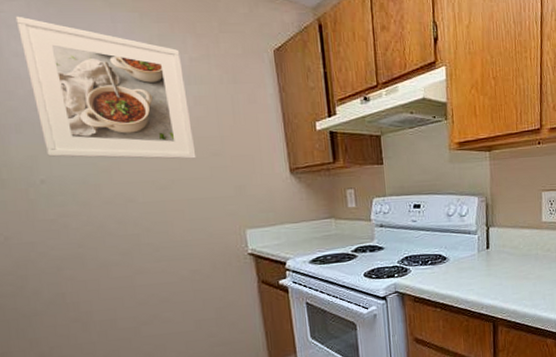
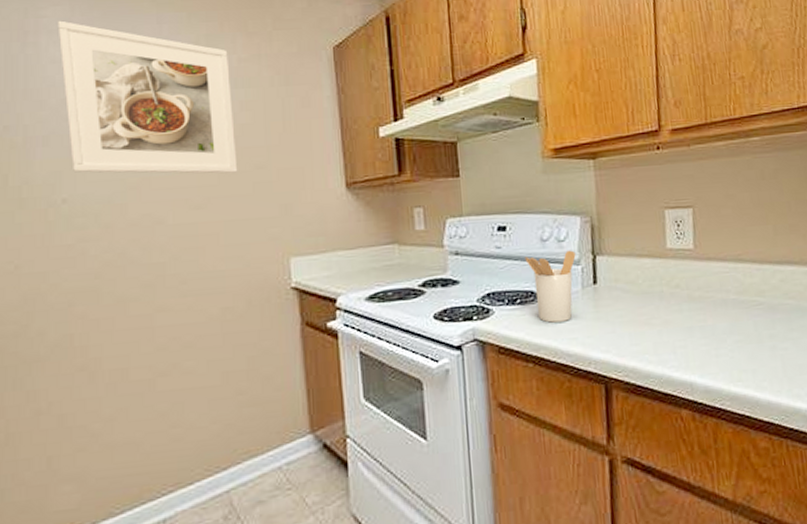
utensil holder: none [435,223,474,278] -> present [525,250,576,323]

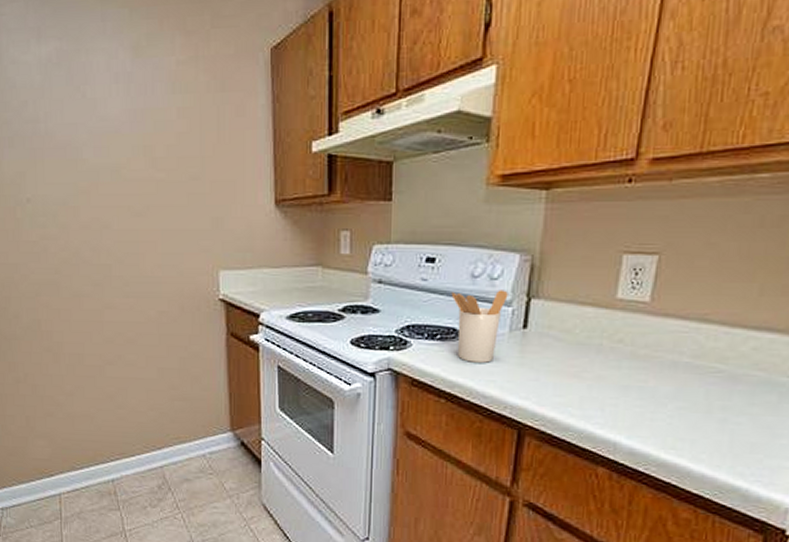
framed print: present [57,20,238,174] -> none [15,18,174,183]

